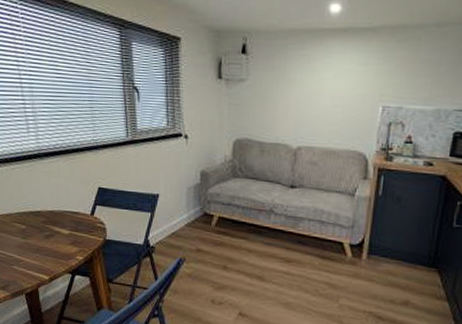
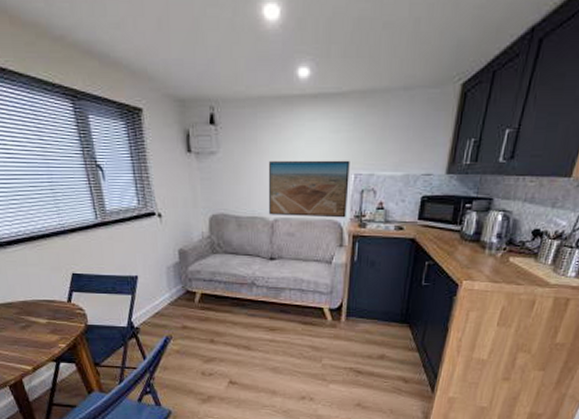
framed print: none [293,90,378,150] -> present [269,160,350,218]

